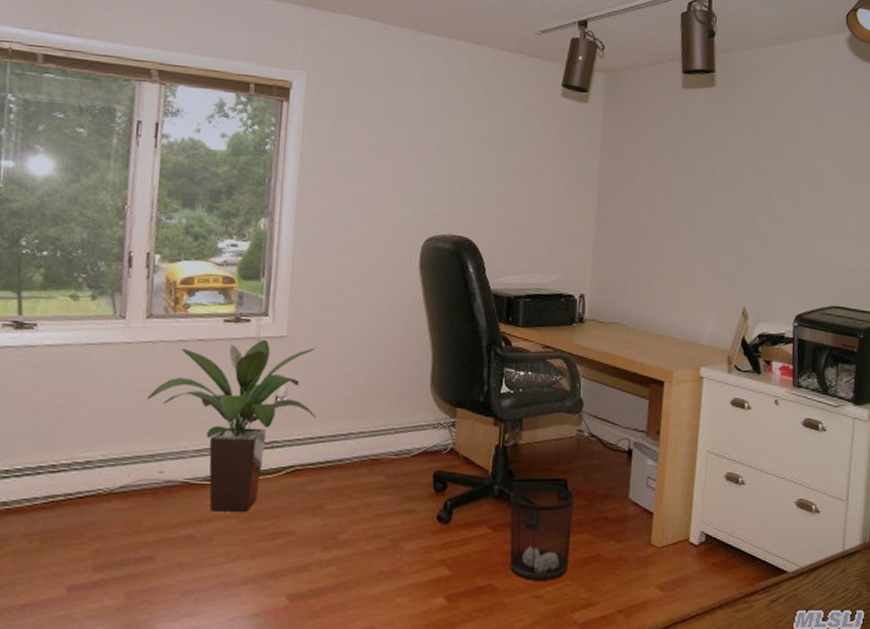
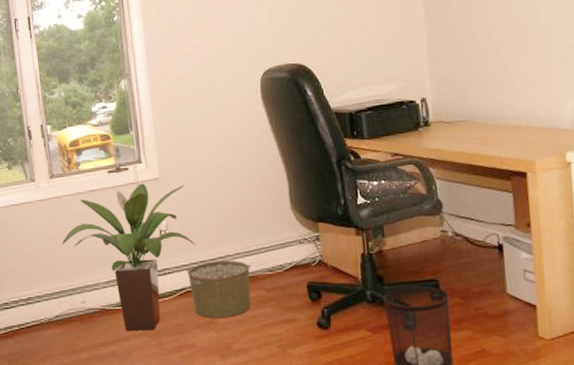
basket: none [299,438,376,504] -> present [186,260,251,319]

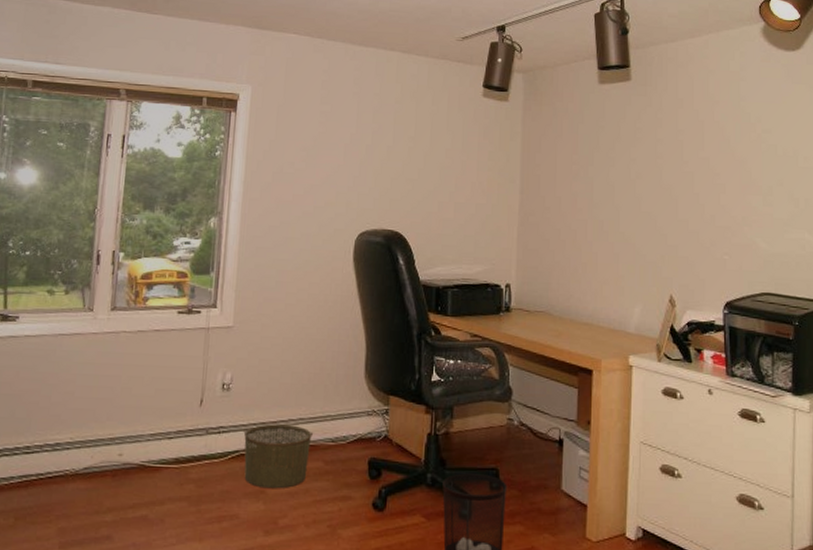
potted plant: present [62,183,196,331] -> none [110,329,260,495]

